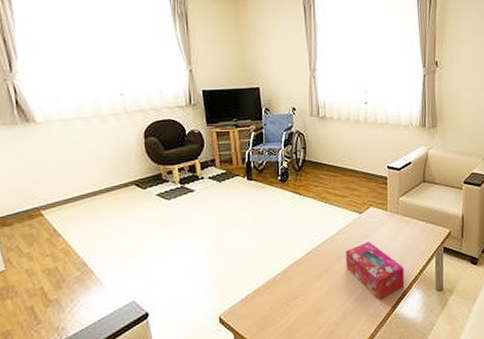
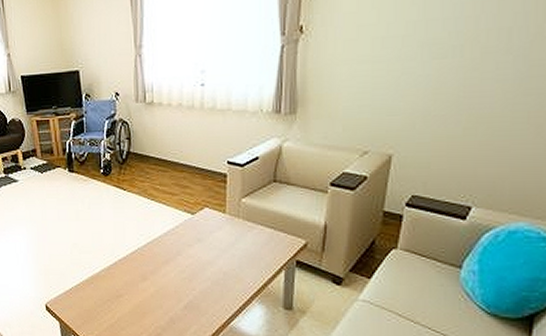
tissue box: present [346,242,405,299] -> none [175,246,244,309]

